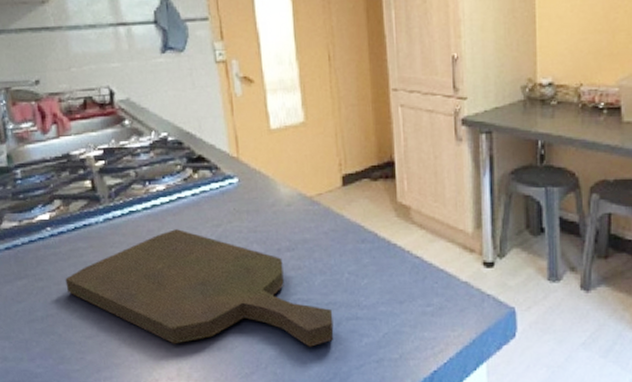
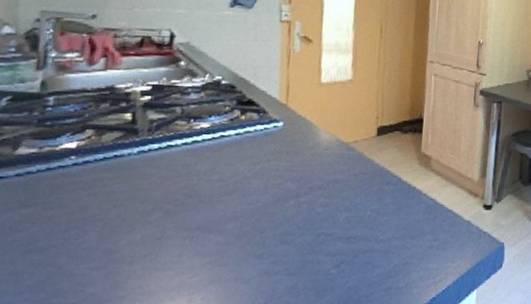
cutting board: present [65,229,334,347] -> none [79,165,352,277]

